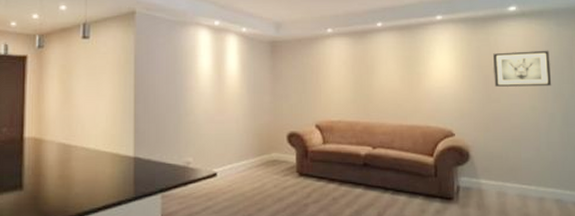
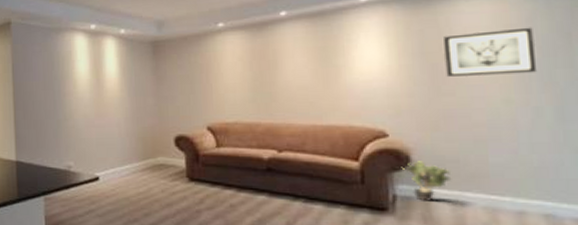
potted plant: none [463,157,498,191] -> present [401,161,452,201]

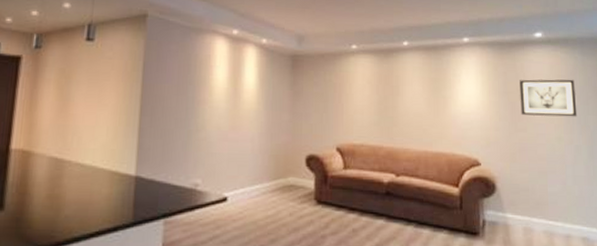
potted plant: present [401,161,452,201] -> none [489,189,524,226]

